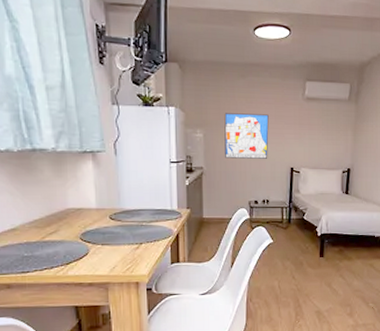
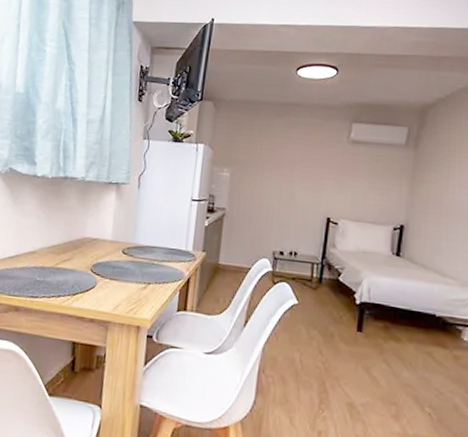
wall art: present [224,113,269,159] -> none [251,153,305,205]

